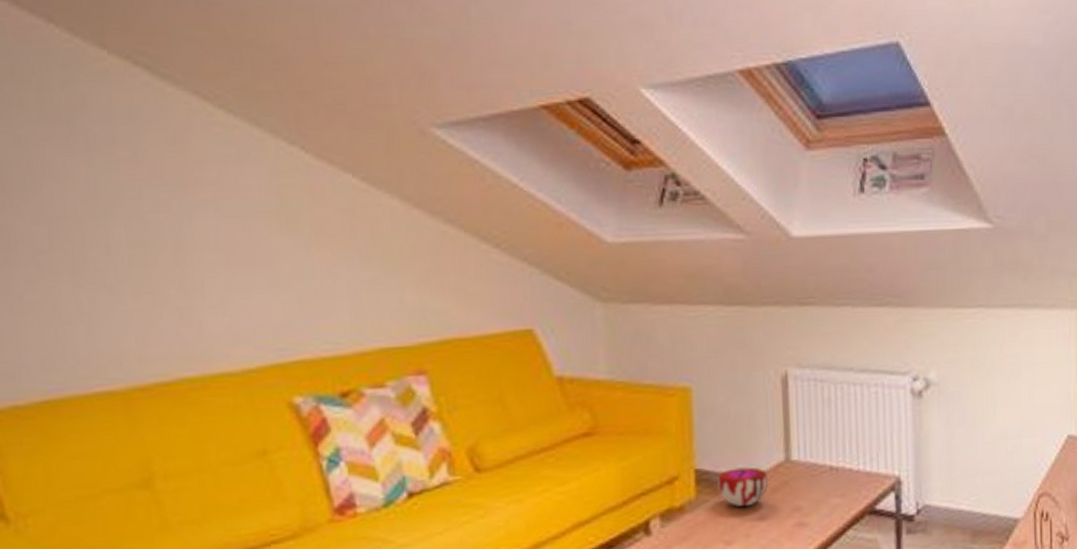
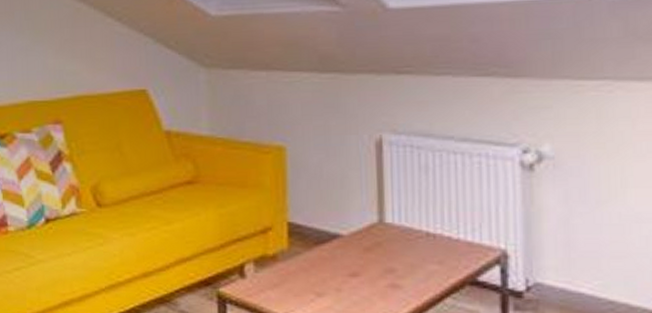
decorative bowl: present [716,467,769,507] -> none [308,225,361,263]

